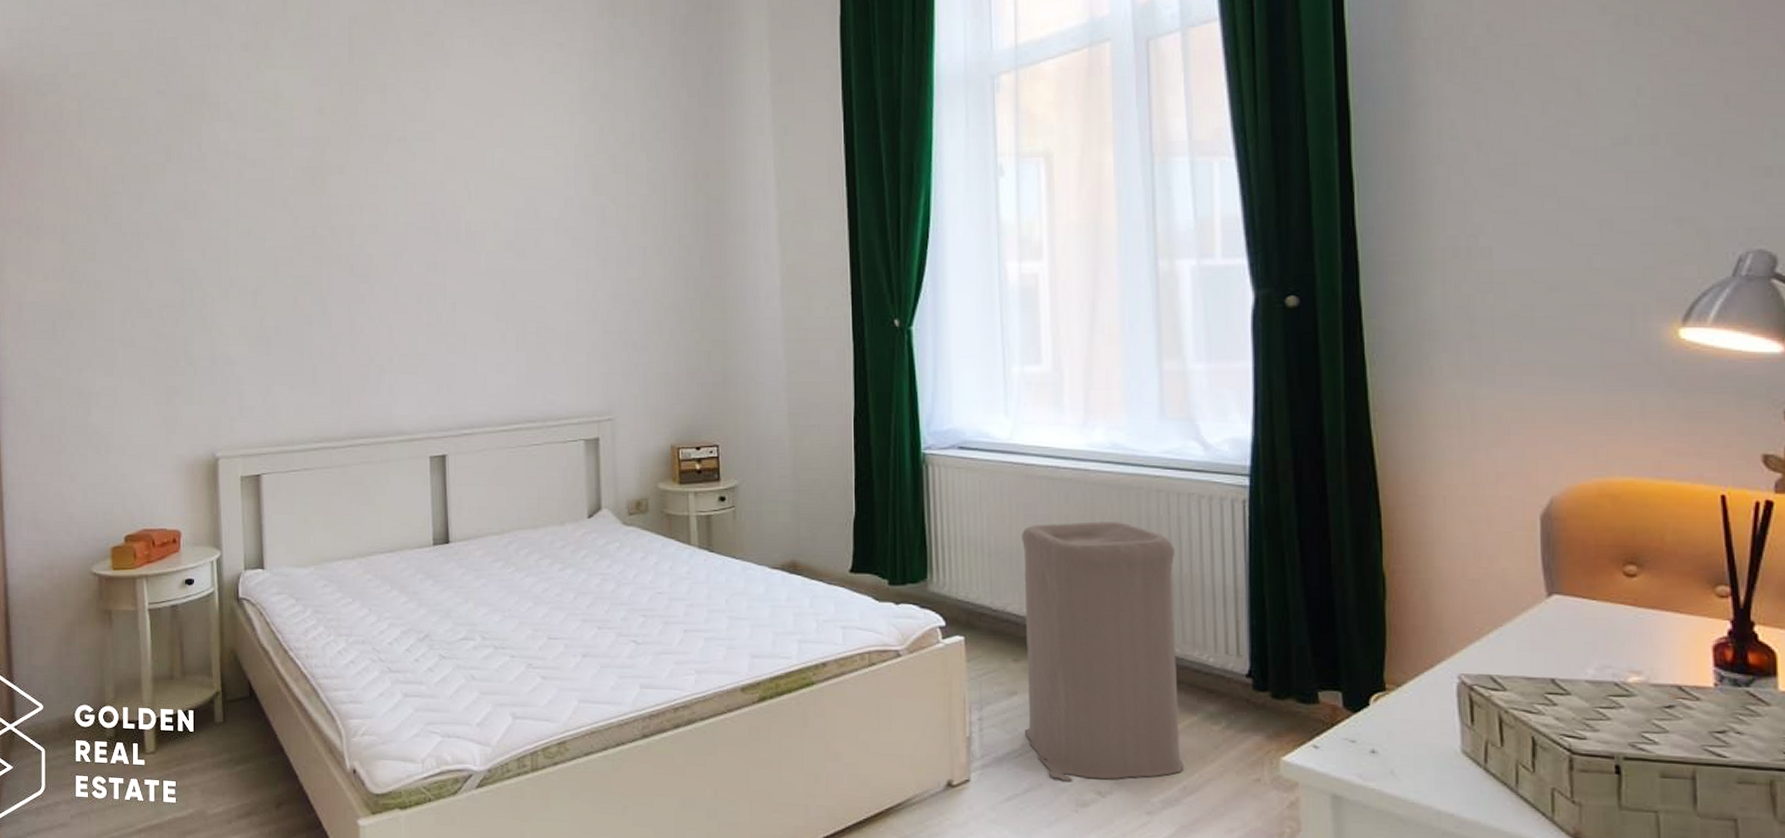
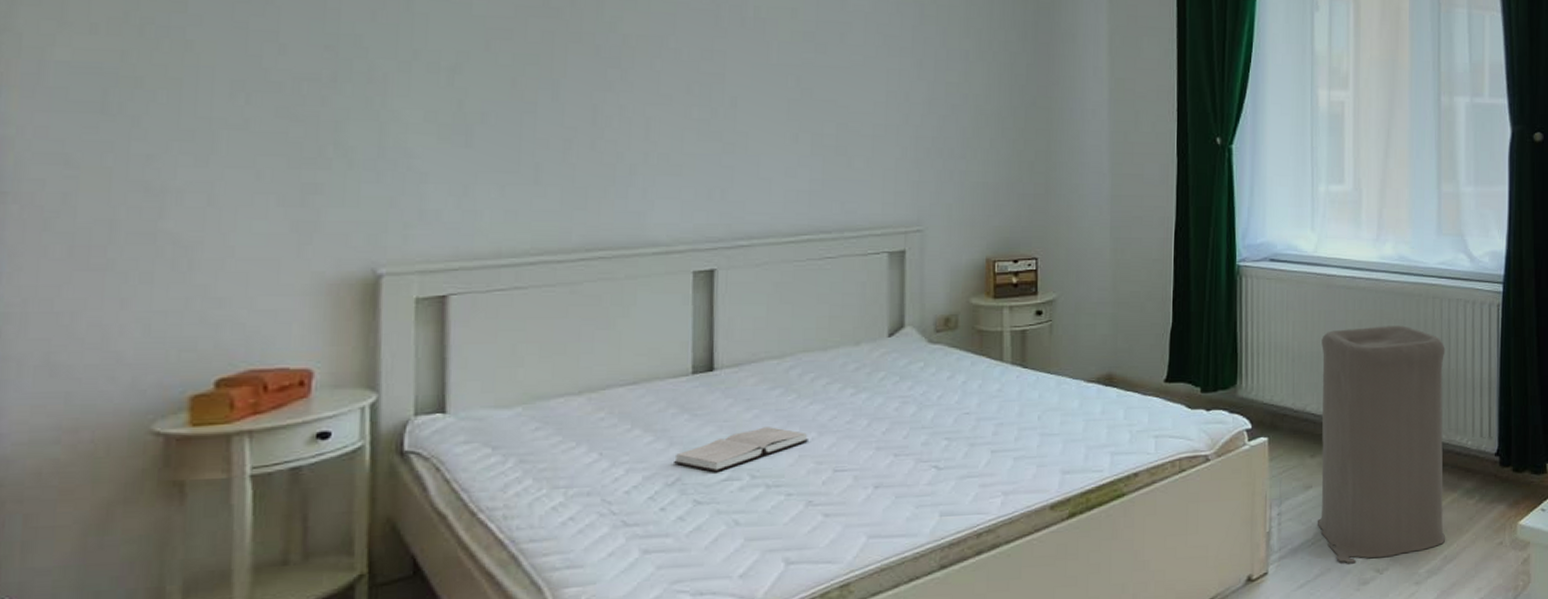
hardback book: none [423,595,526,633] -> present [674,427,808,473]

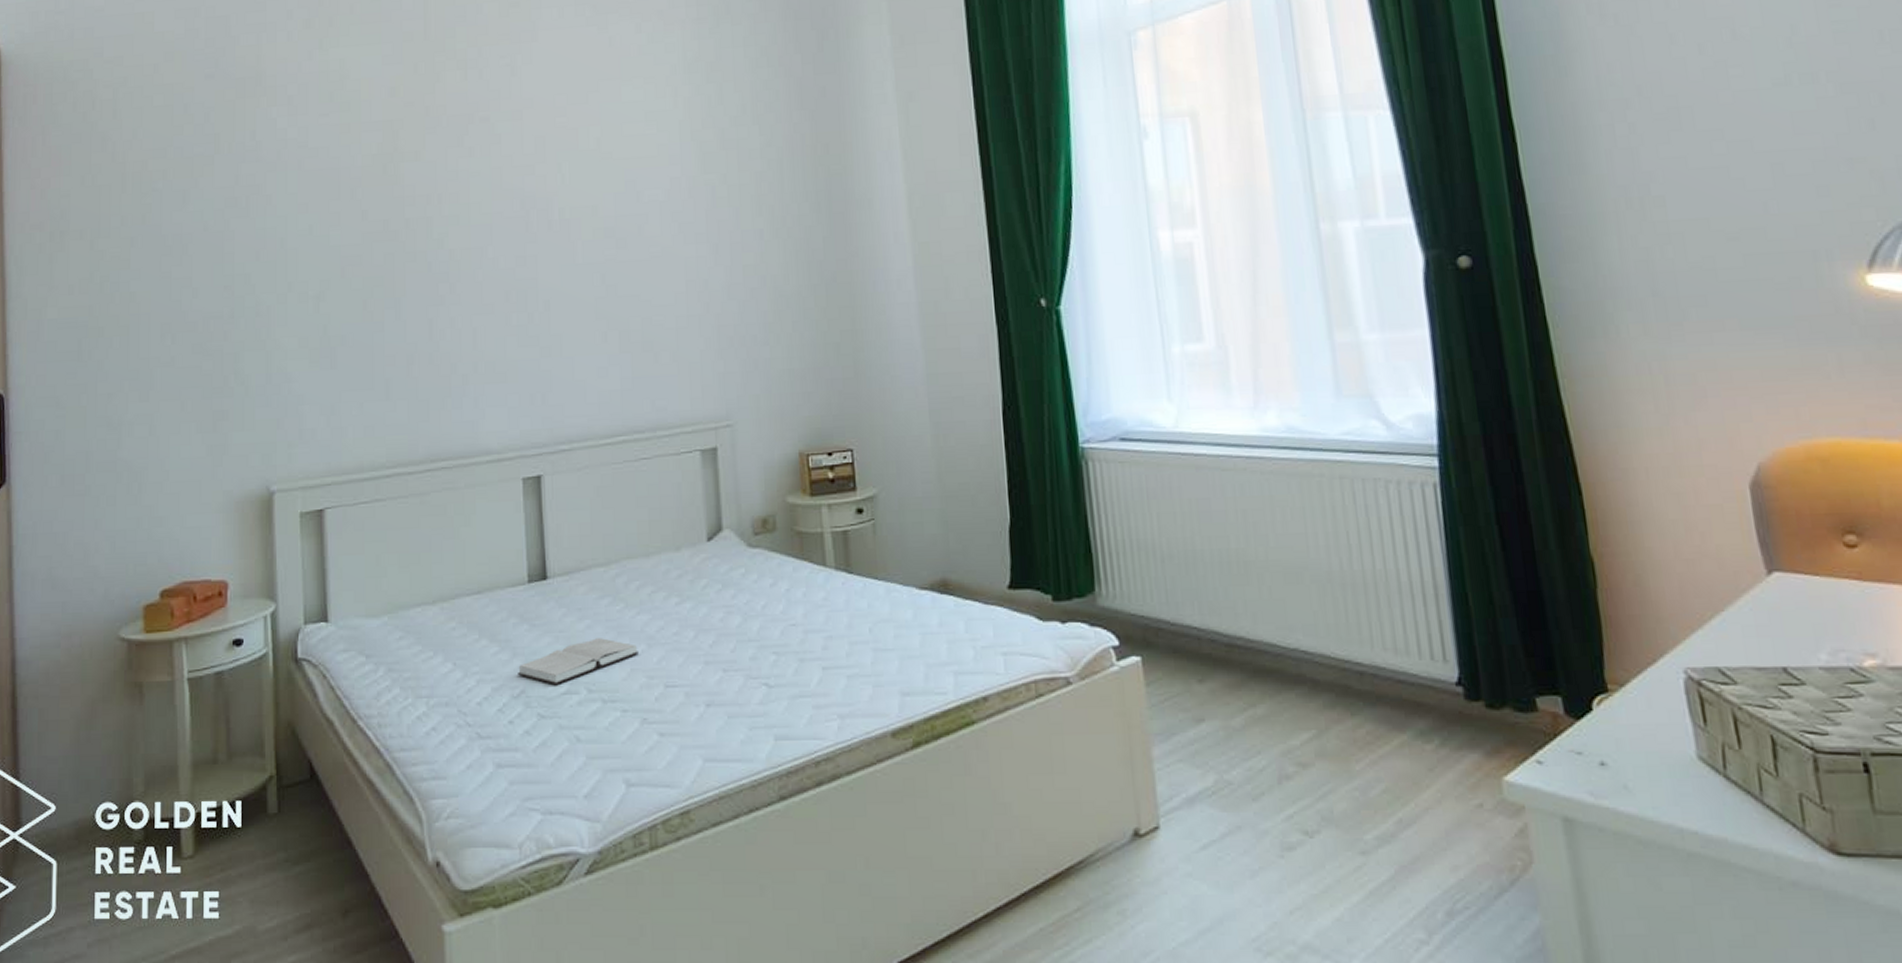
laundry basket: present [1318,325,1445,563] -> none [1196,515,1397,820]

